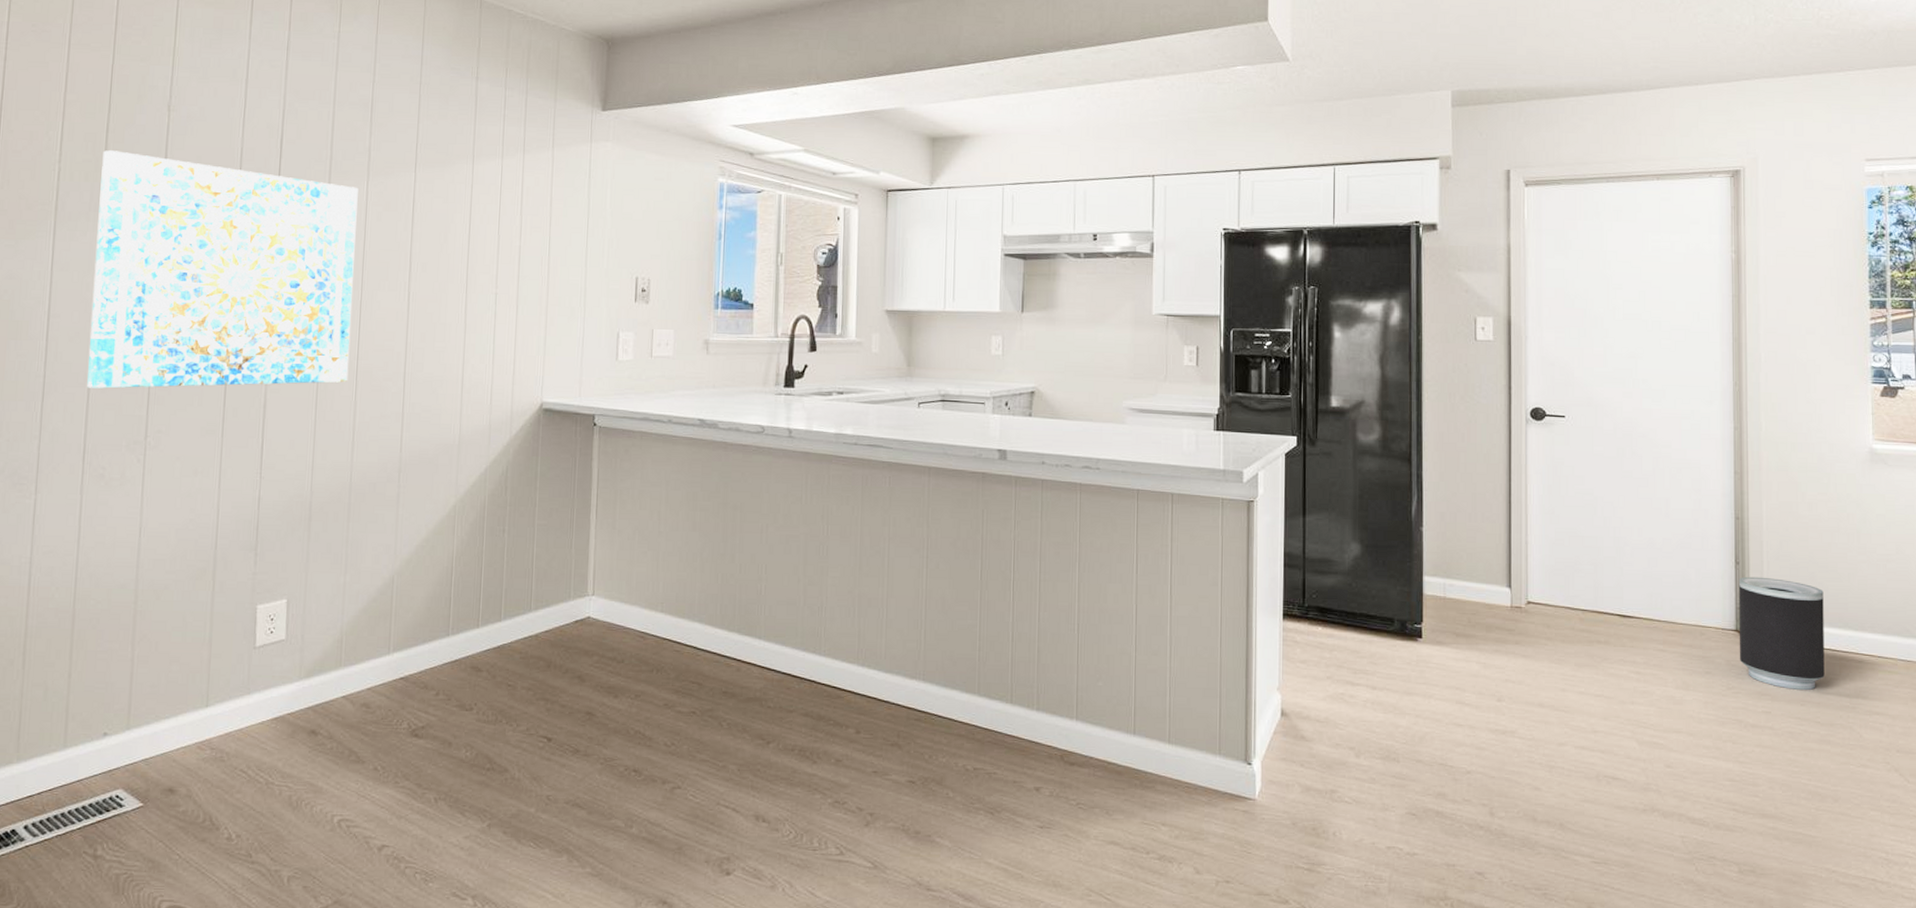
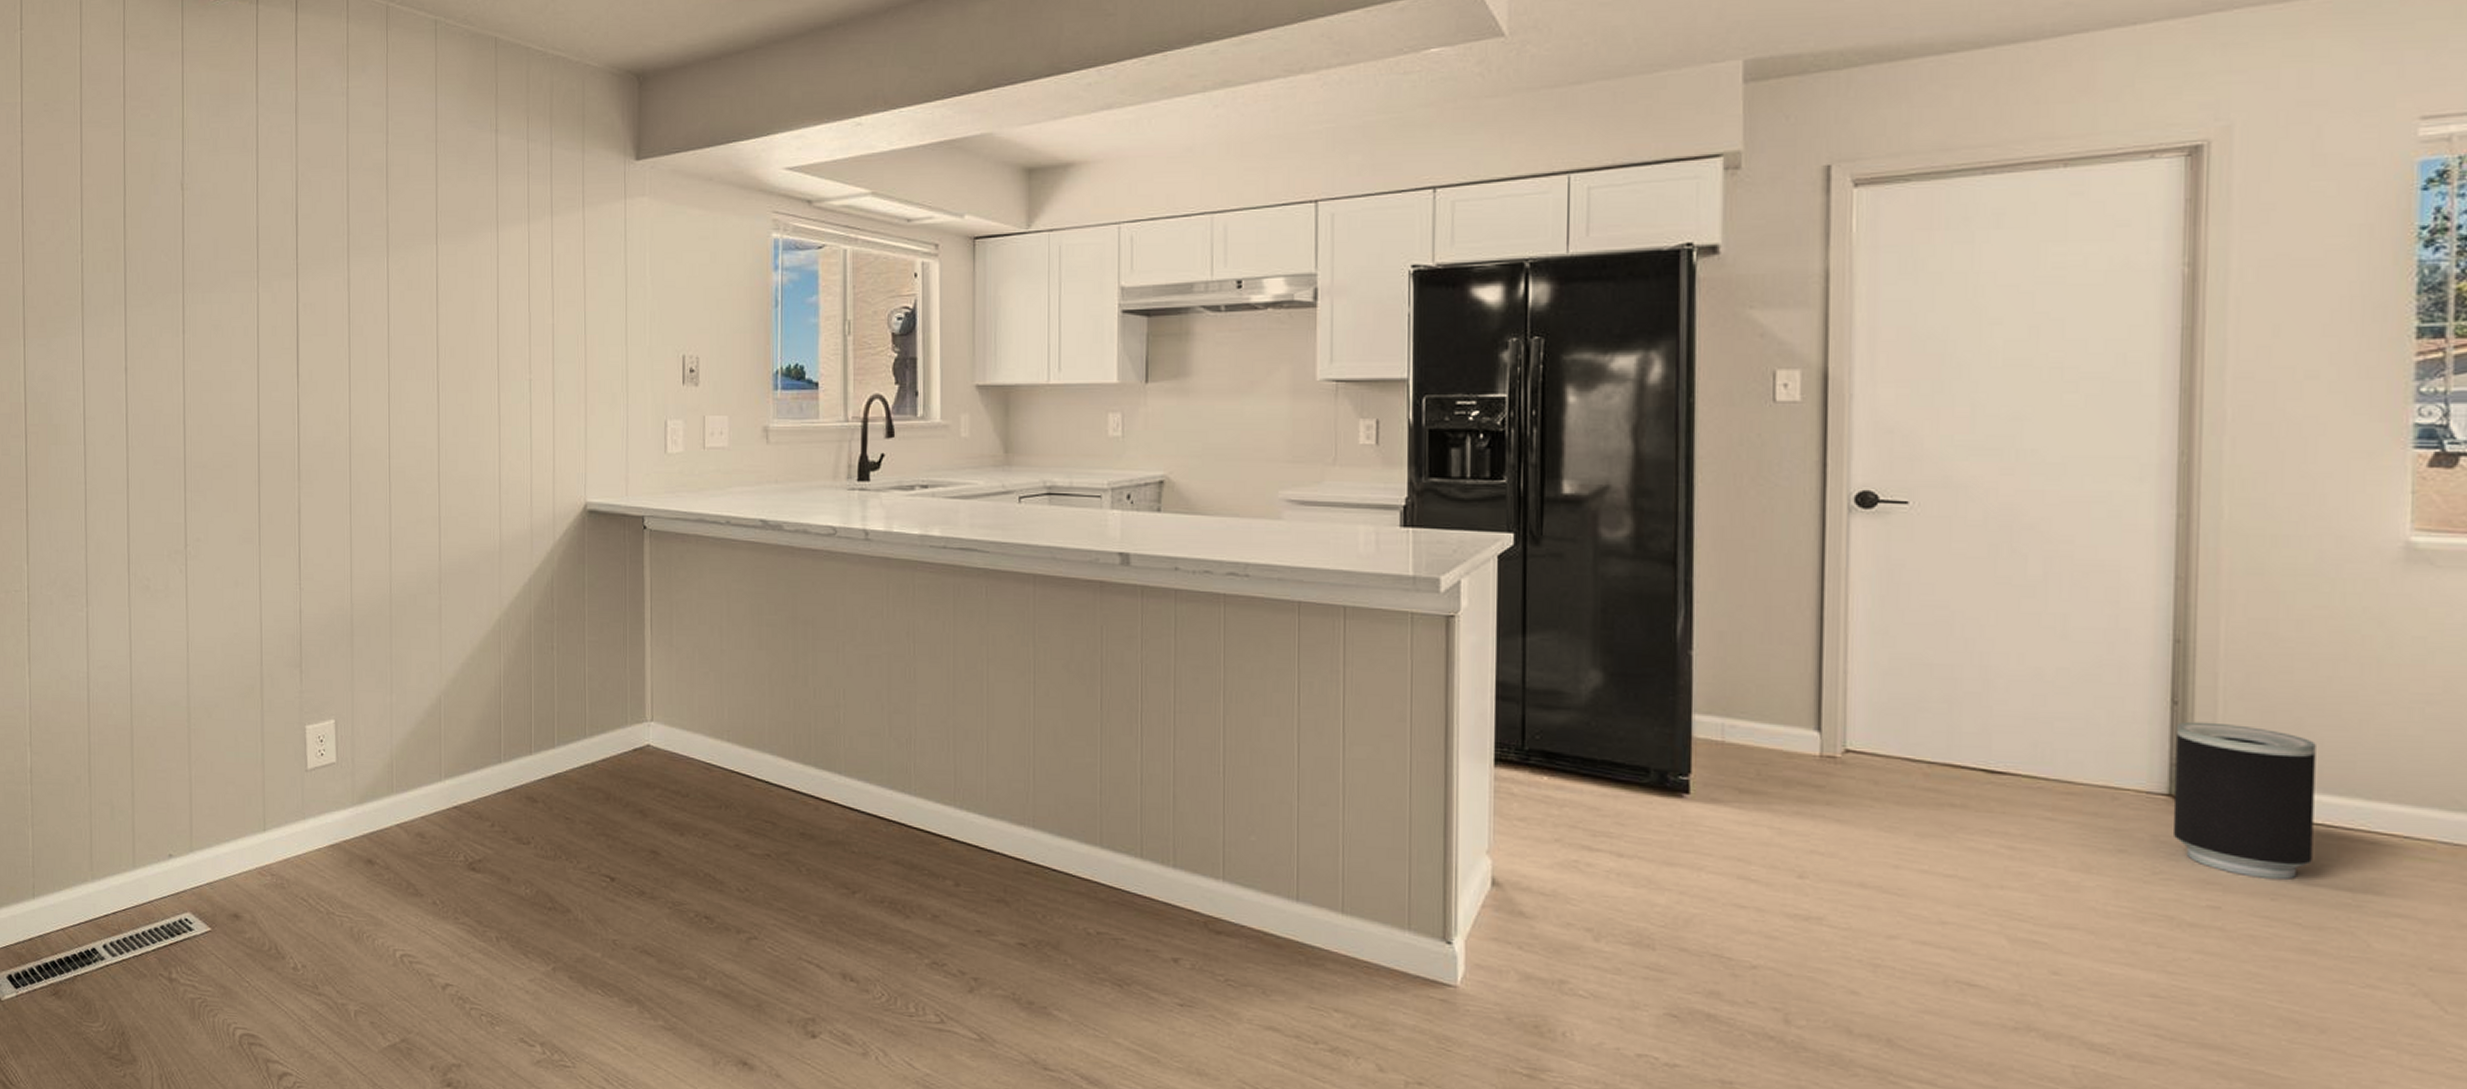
wall art: present [87,150,358,389] -> none [122,237,381,495]

